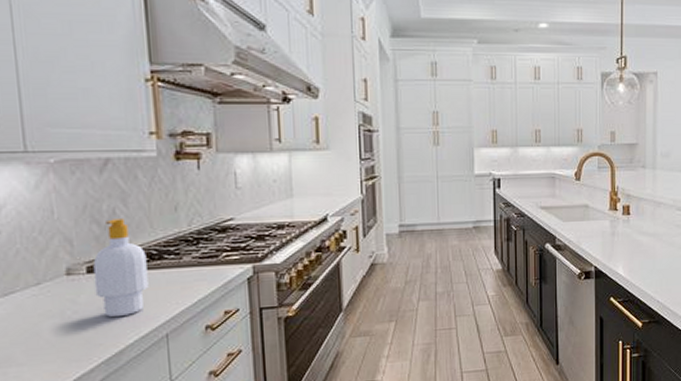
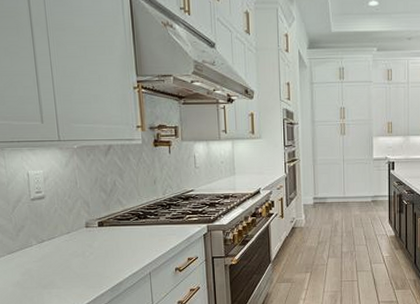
soap bottle: present [93,219,149,318] -> none [102,188,138,259]

